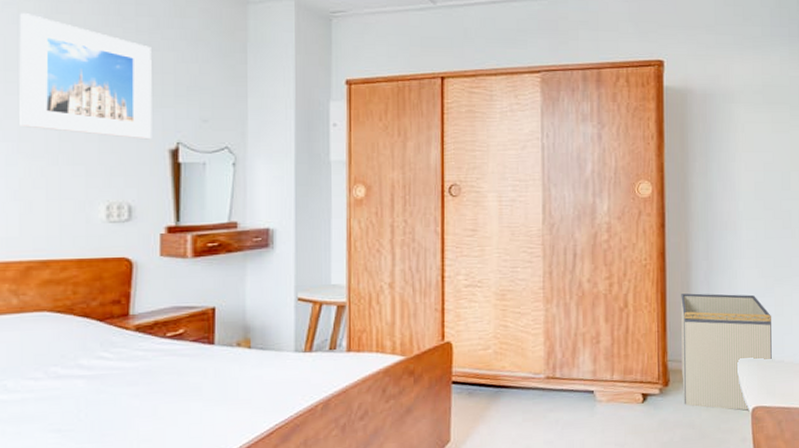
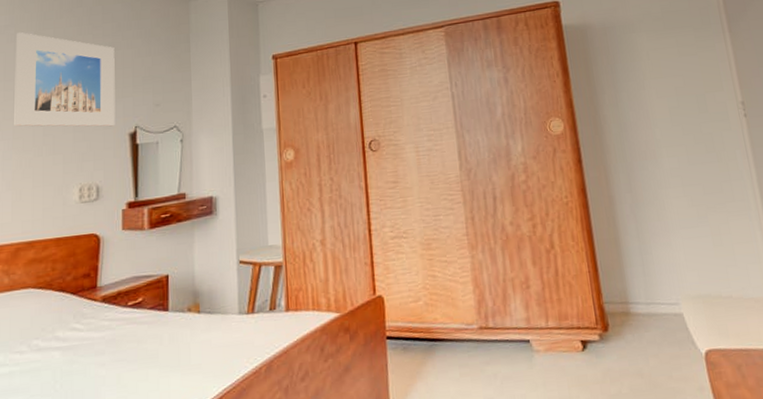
storage bin: present [681,293,772,411] -> none [608,225,718,355]

